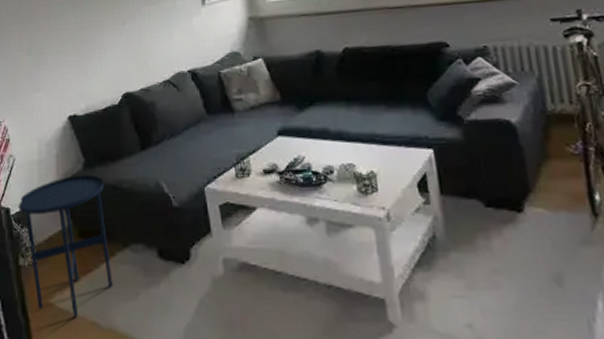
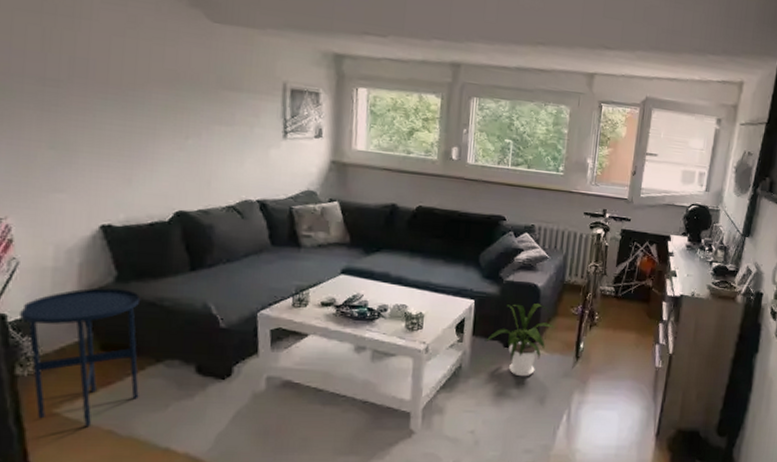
house plant: none [457,145,552,247] -> present [484,304,556,377]

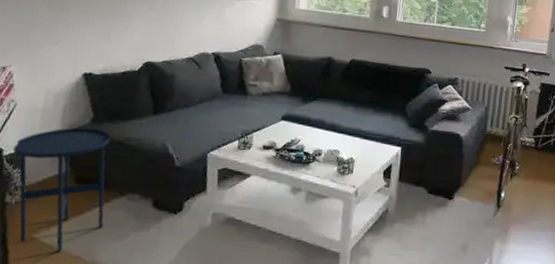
house plant: present [484,304,556,377] -> none [410,152,478,224]

